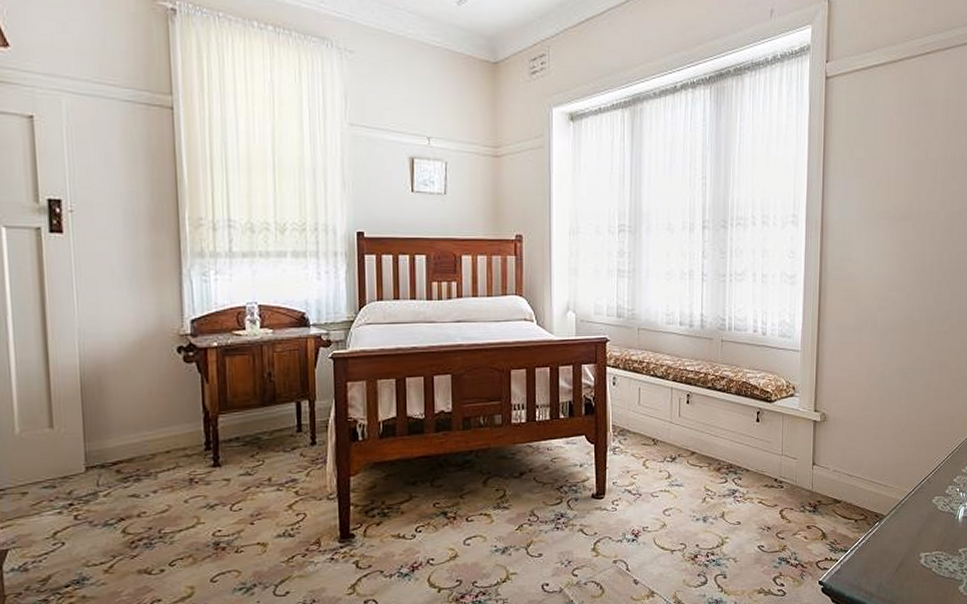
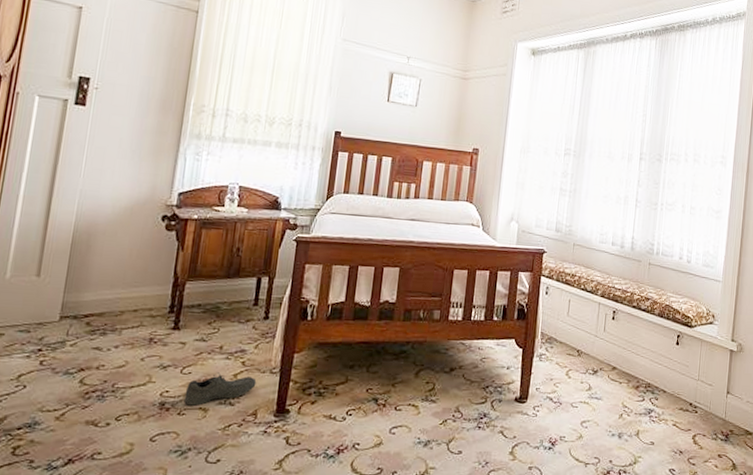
shoe: none [239,505,314,542] -> present [184,372,257,406]

